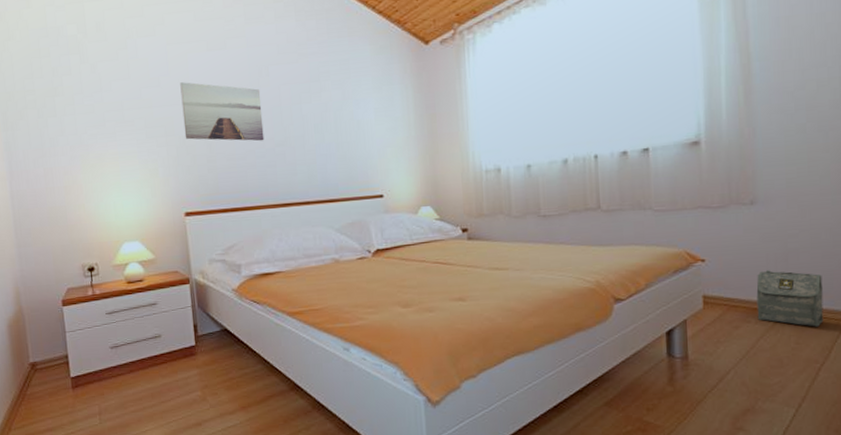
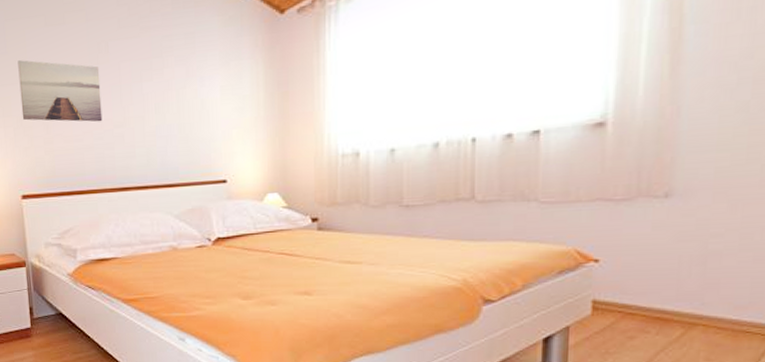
bag: present [756,270,824,327] -> none [659,274,750,342]

